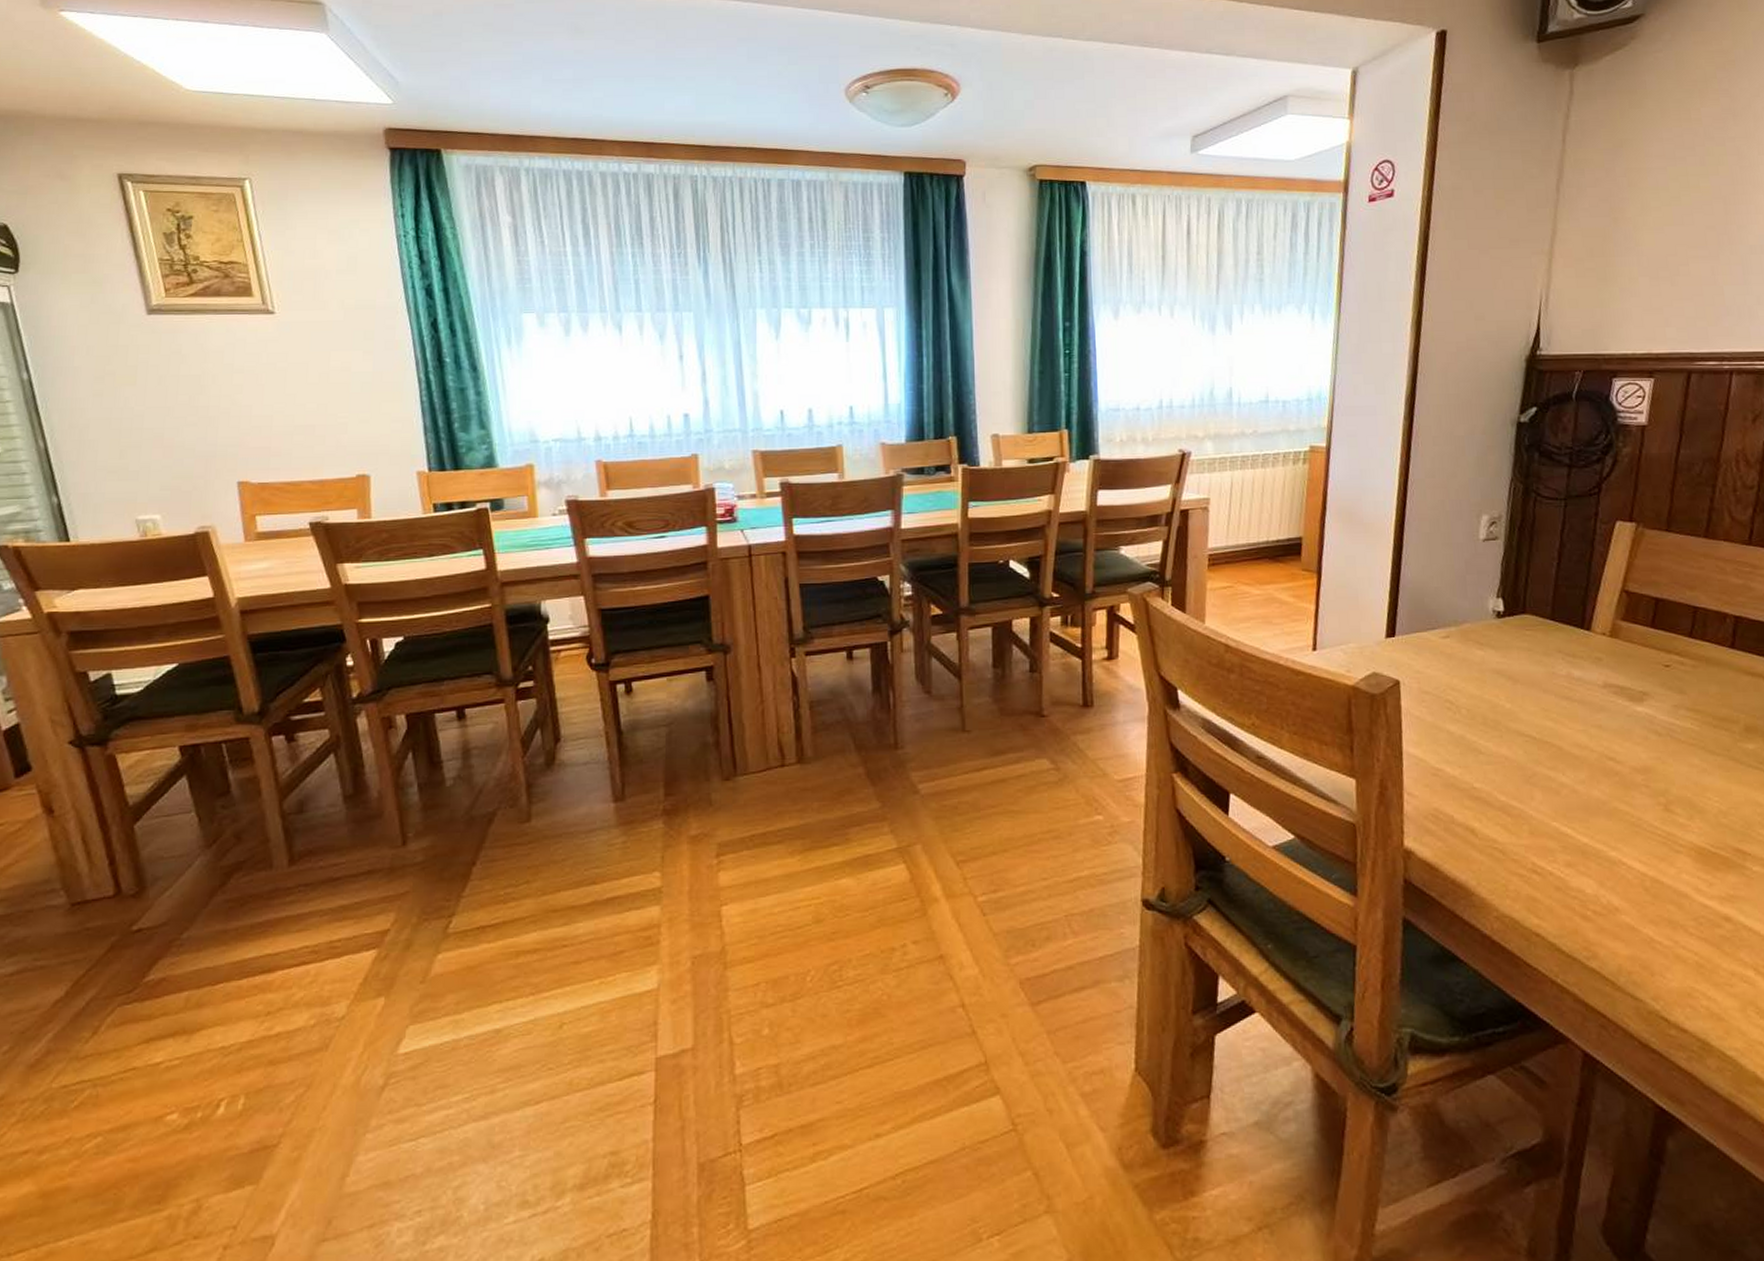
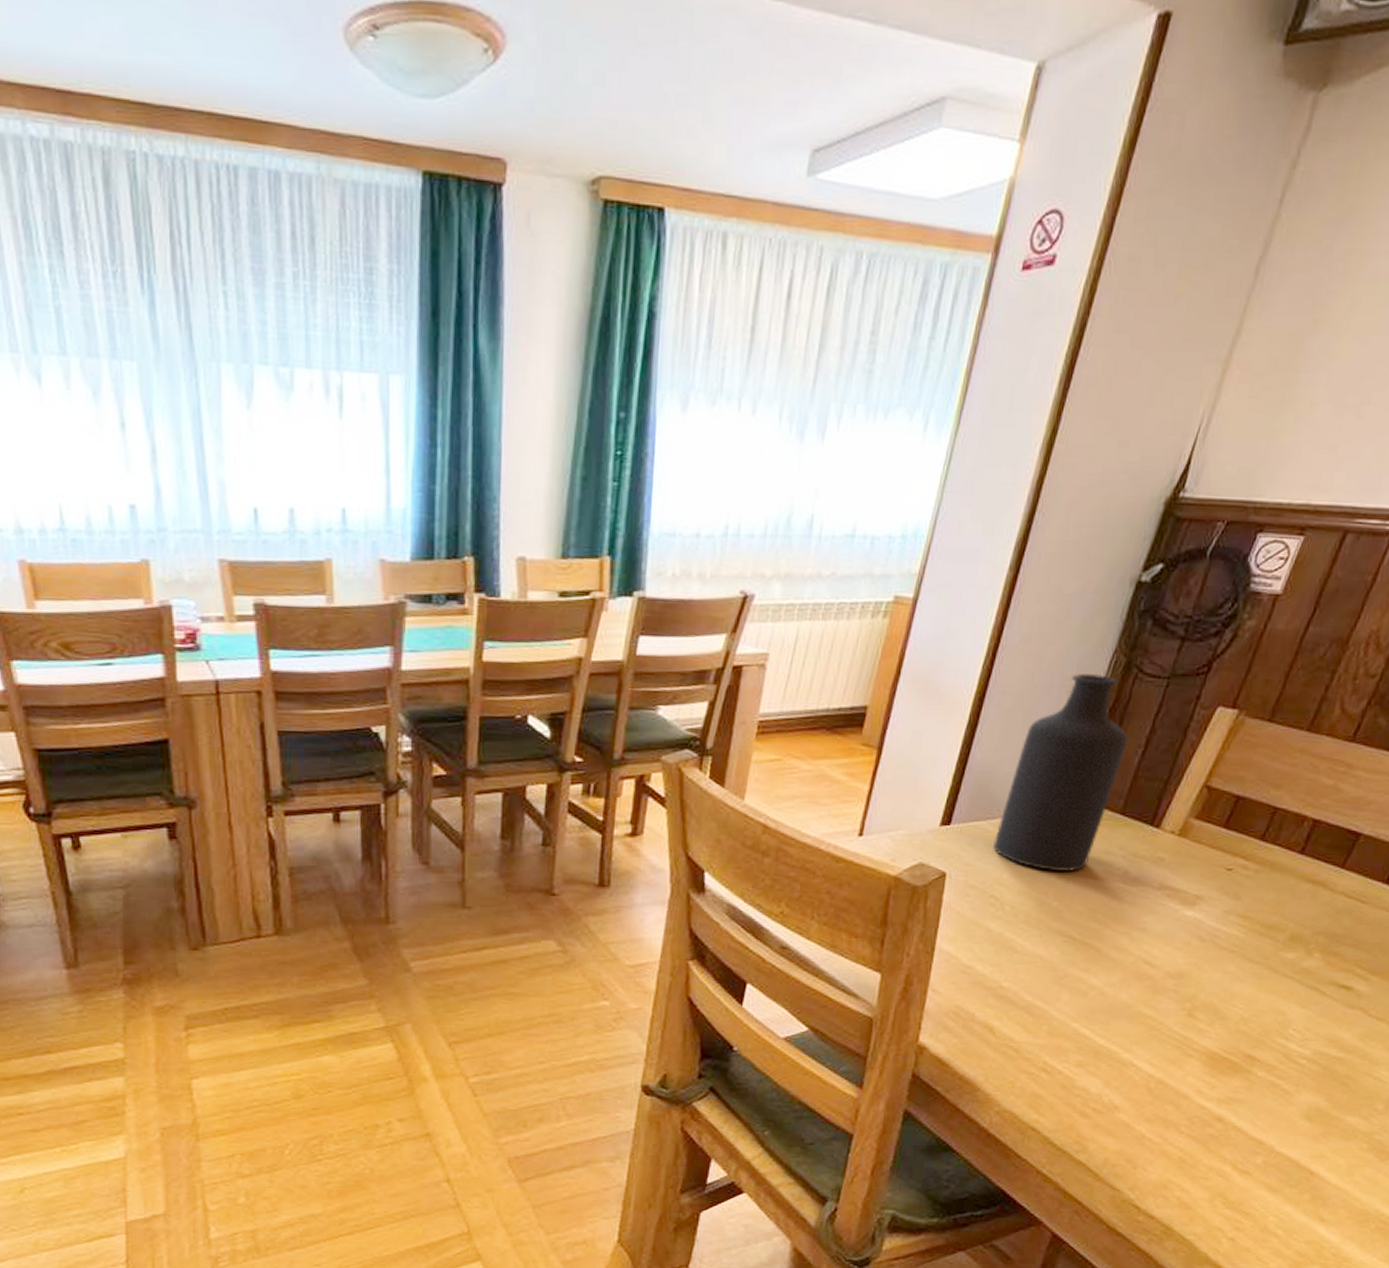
bottle: none [1438,500,1542,675] -> present [993,674,1128,871]

